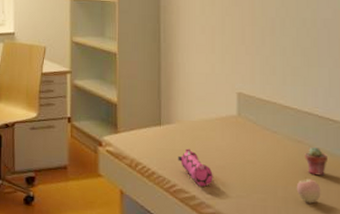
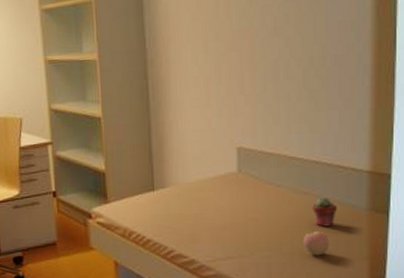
pencil case: present [178,148,213,187] -> none [174,212,213,250]

